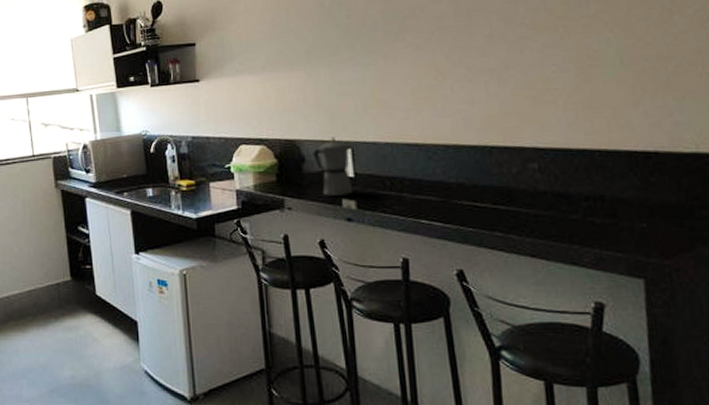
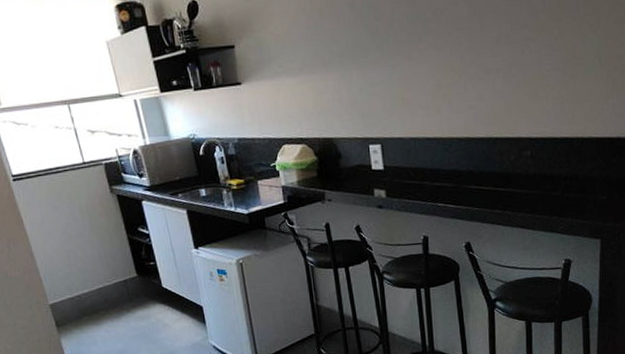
coffeepot: present [313,137,354,196] -> none [348,134,383,187]

